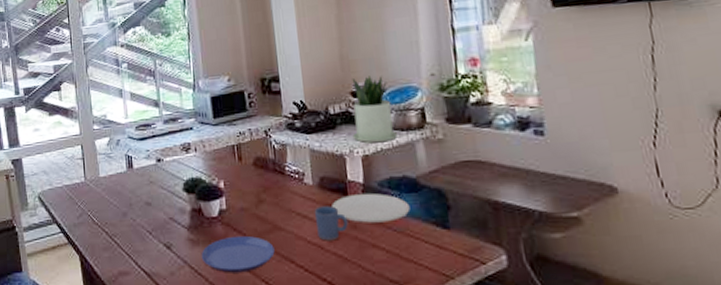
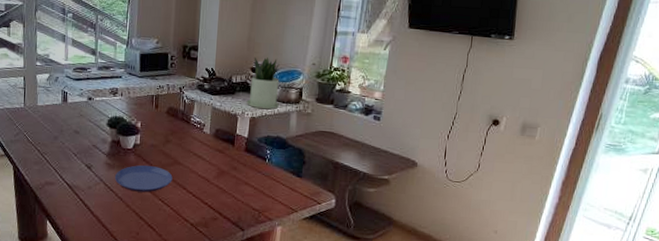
mug: present [314,206,349,241] -> none [207,150,231,177]
plate: present [332,193,411,223] -> none [221,144,277,168]

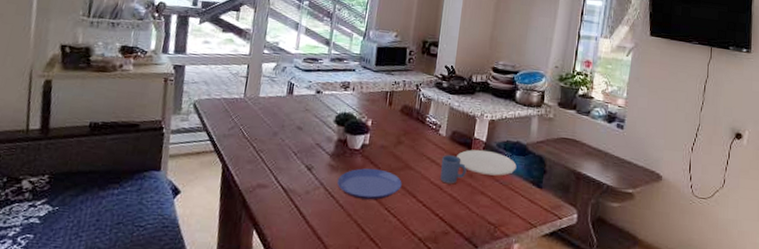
mug: none [207,150,231,177] -> present [440,155,467,185]
plate: none [221,144,277,168] -> present [457,149,517,176]
planter: present [246,57,280,110] -> none [486,57,522,113]

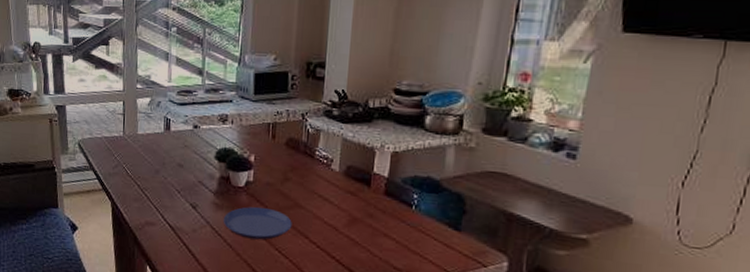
mug: present [440,155,467,185] -> none [335,192,366,225]
plate: present [457,149,517,176] -> none [353,186,428,217]

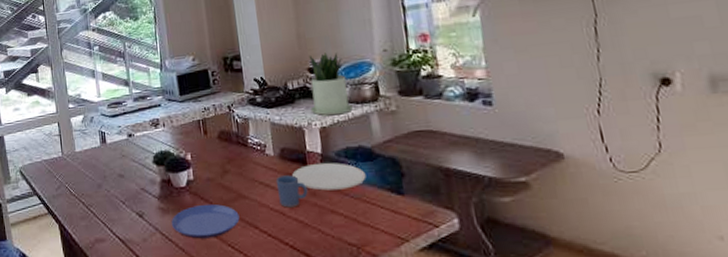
mug: none [335,192,366,225] -> present [275,175,308,208]
plate: none [353,186,428,217] -> present [292,162,366,191]
planter: none [386,75,432,143] -> present [308,53,354,116]

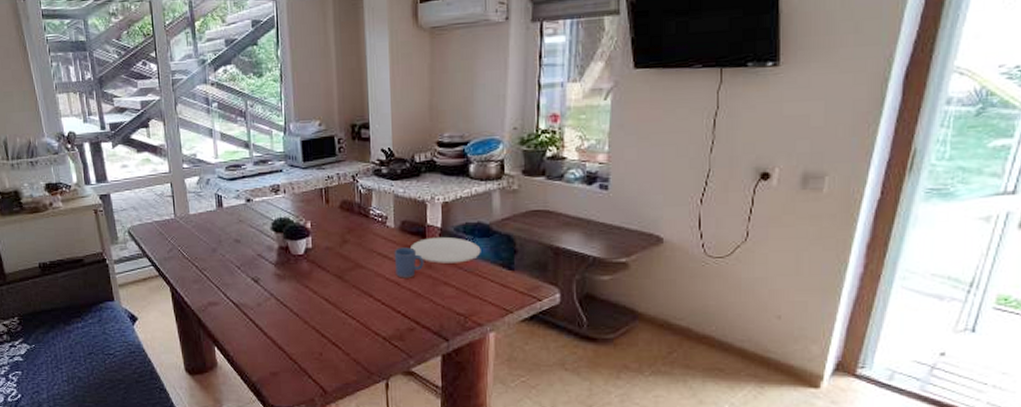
plate: present [171,203,240,239] -> none [286,272,355,305]
planter: present [308,53,354,116] -> none [435,127,478,191]

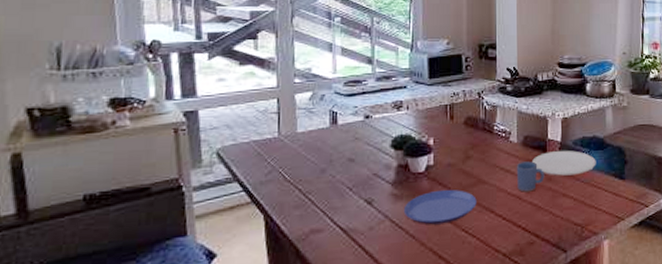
plate: none [286,272,355,305] -> present [403,189,477,225]

